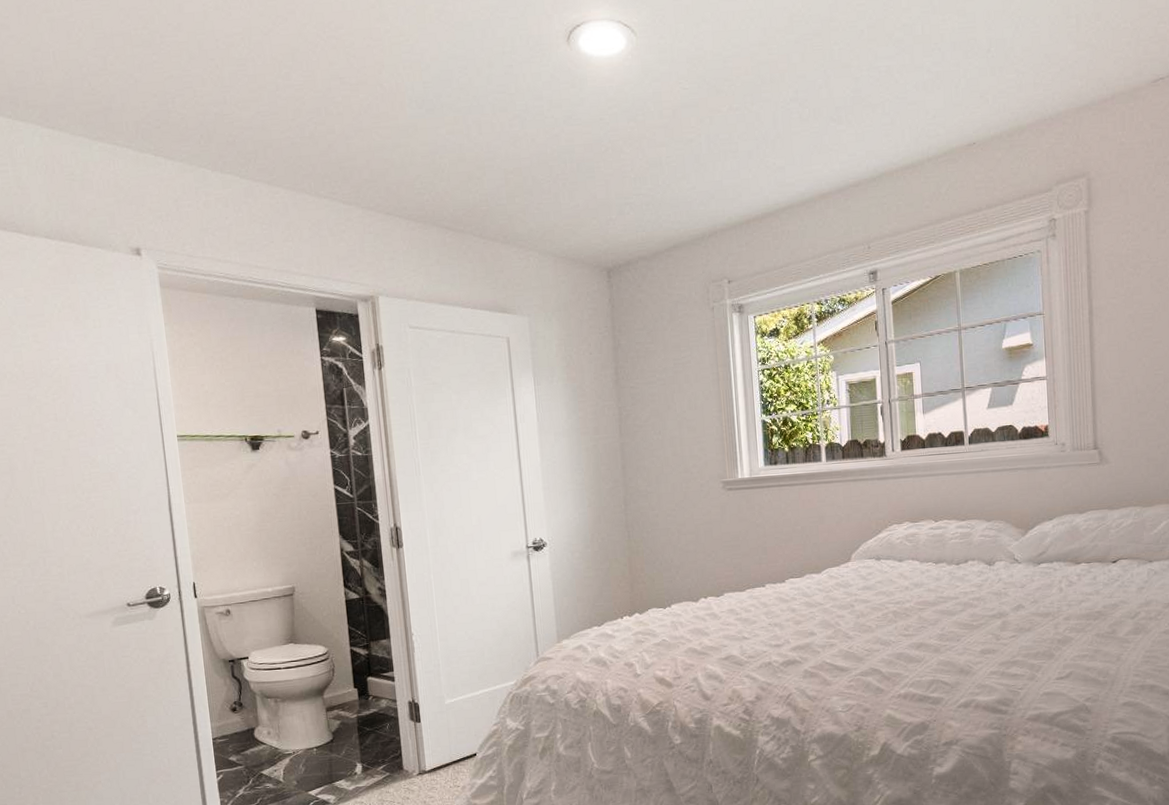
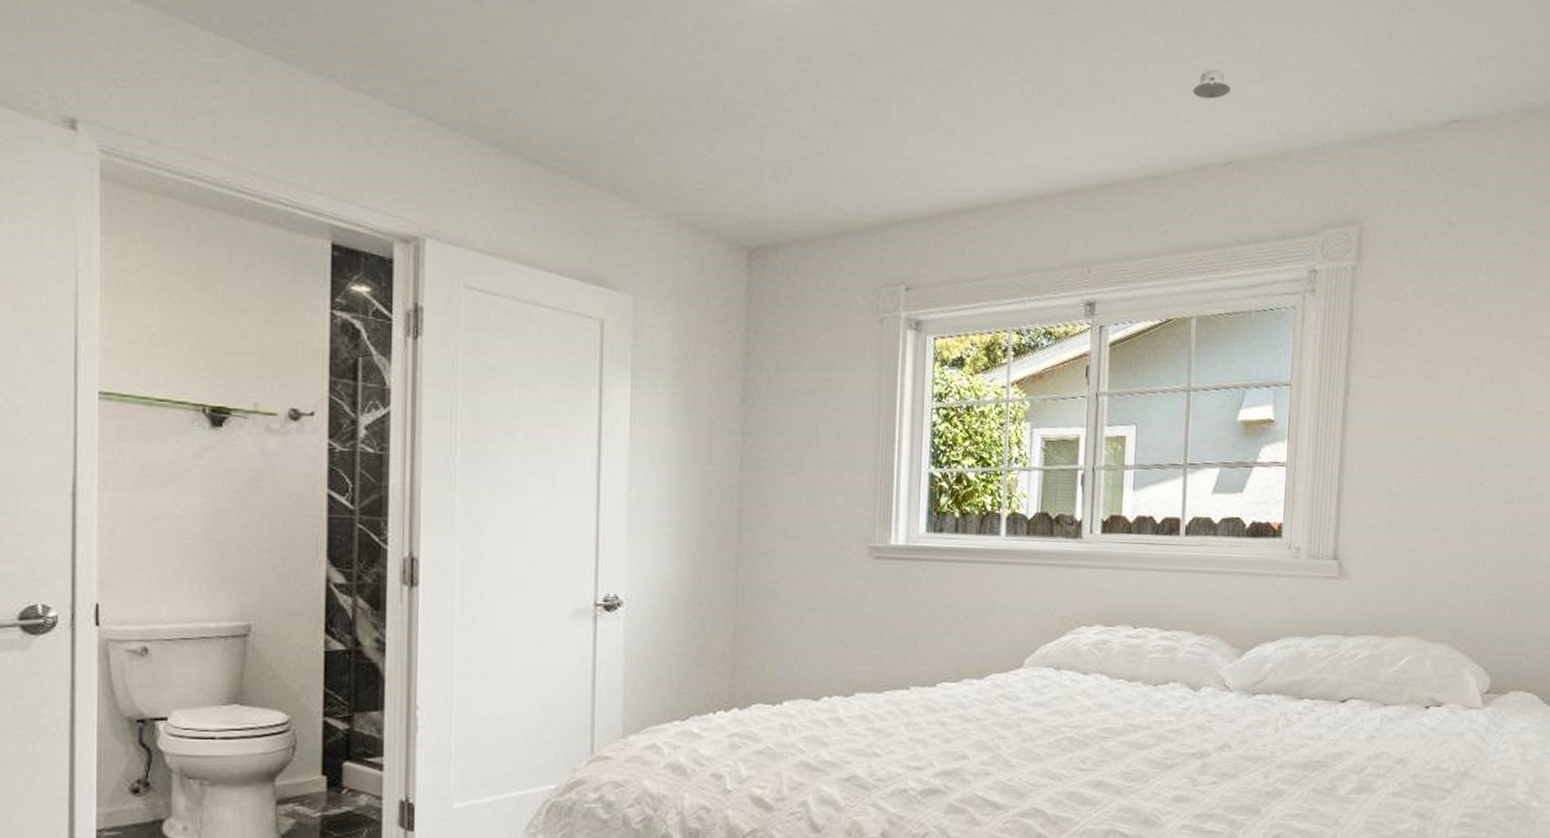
recessed light: none [937,71,968,96] -> present [1193,69,1230,99]

